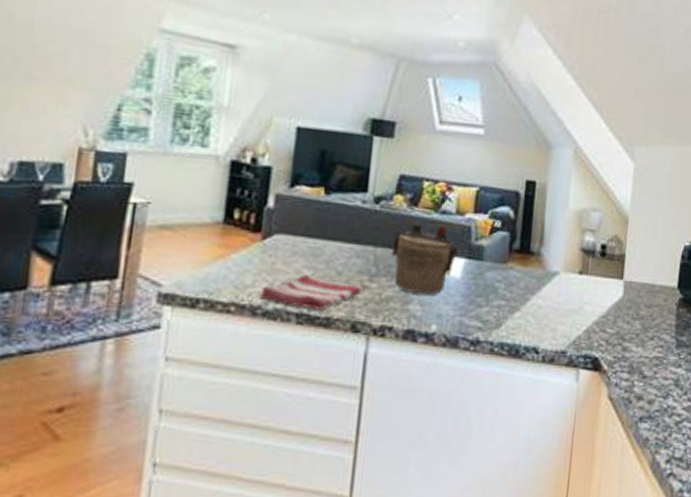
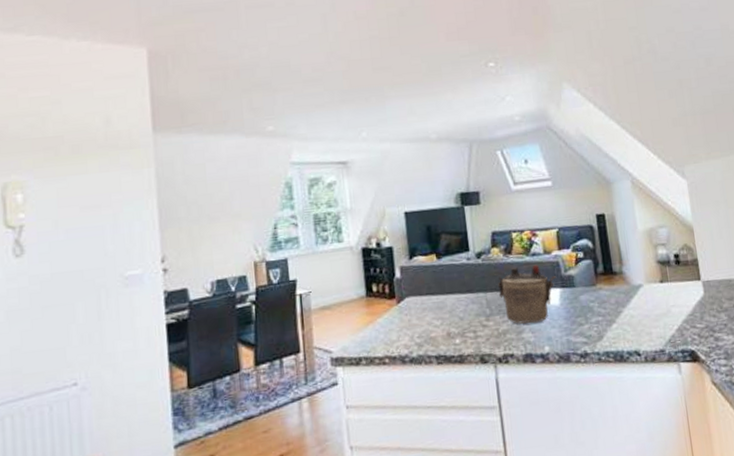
dish towel: present [260,274,365,310] -> none [405,323,484,351]

